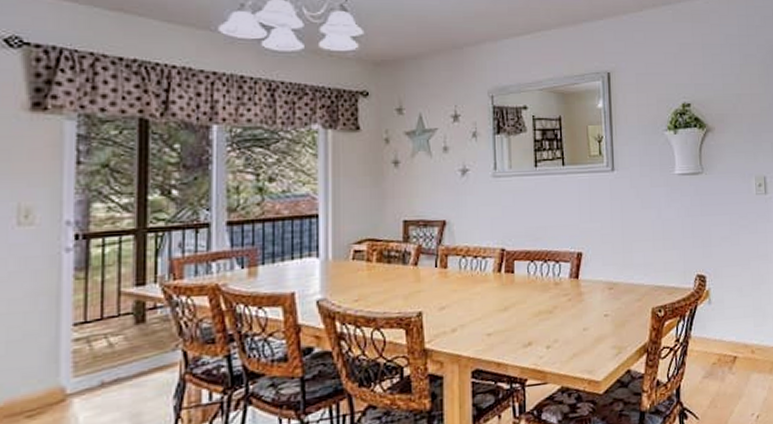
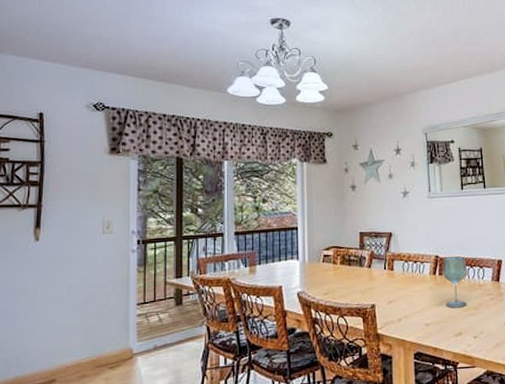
wine glass: none [509,248,541,313] -> present [442,255,468,308]

